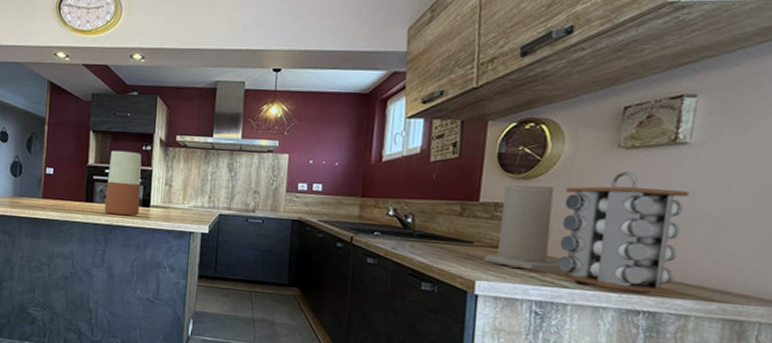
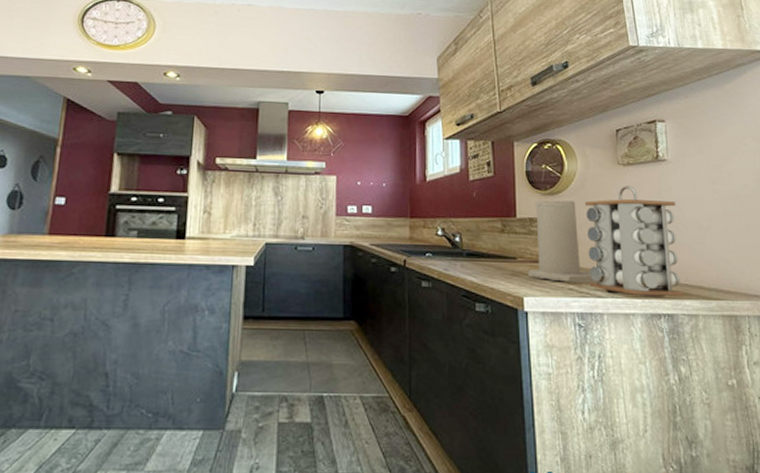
vase: present [104,150,142,217] -> none [129,175,176,251]

